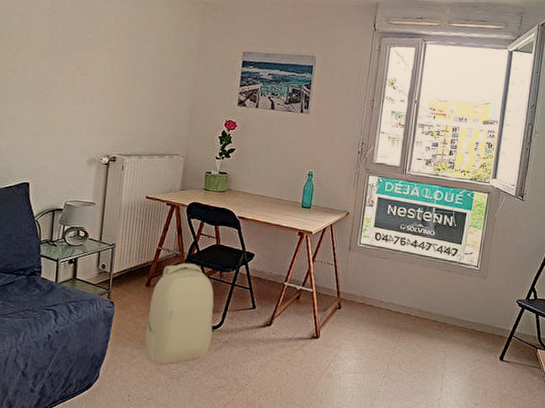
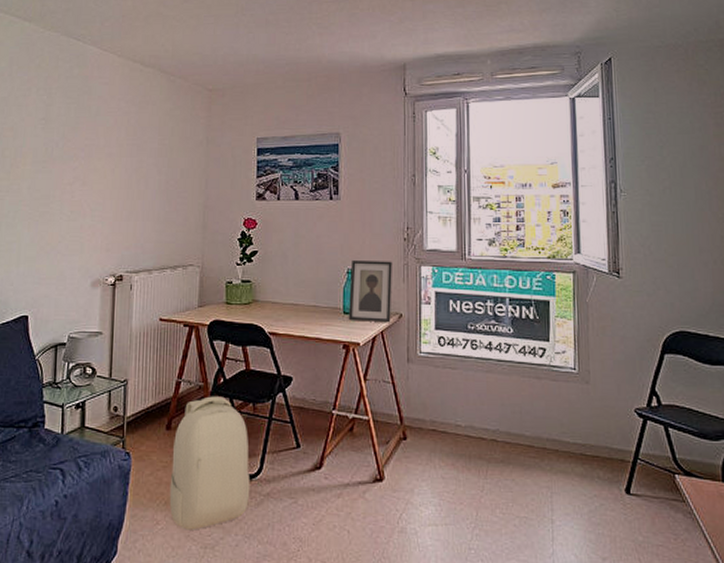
picture frame: none [306,165,347,218] -> present [349,261,393,323]

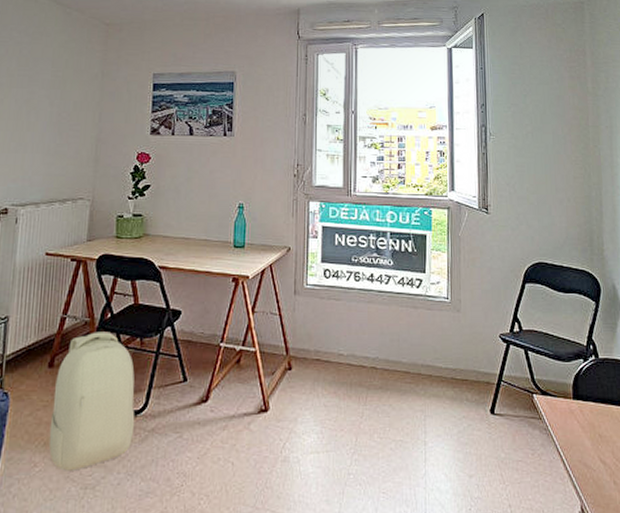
picture frame: present [349,261,393,323] -> none [239,196,283,256]

